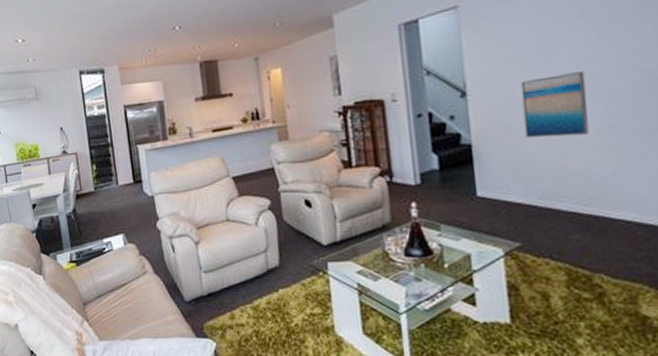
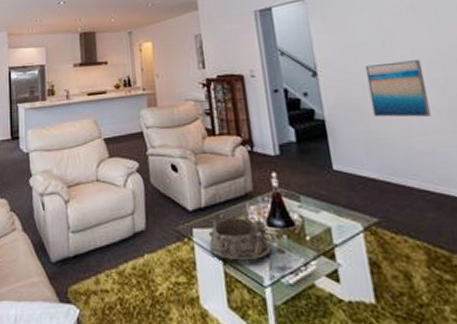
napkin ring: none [344,245,408,292] -> present [209,213,272,262]

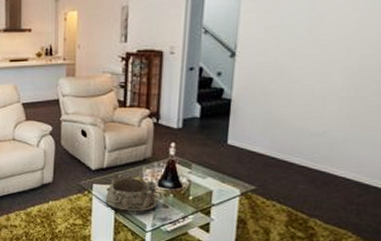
wall art: present [365,60,431,118] -> none [279,47,342,102]

